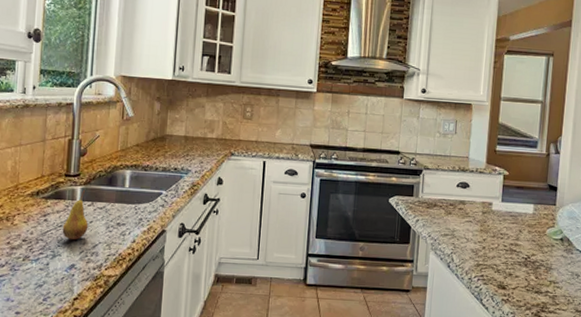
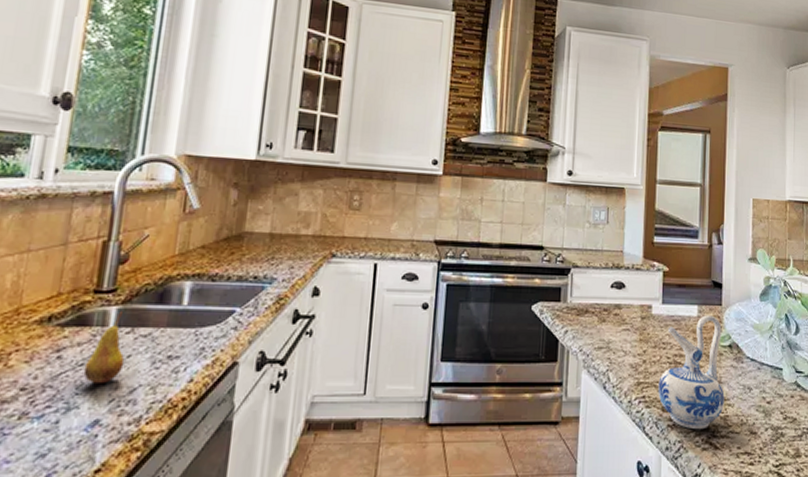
ceramic pitcher: none [495,213,555,305] -> present [658,315,725,430]

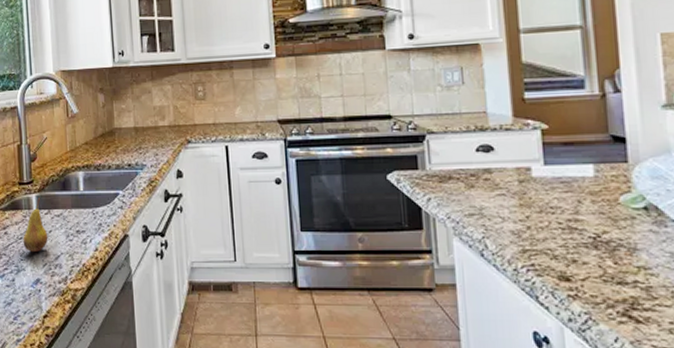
ceramic pitcher: present [658,315,725,430] -> none [550,174,645,301]

